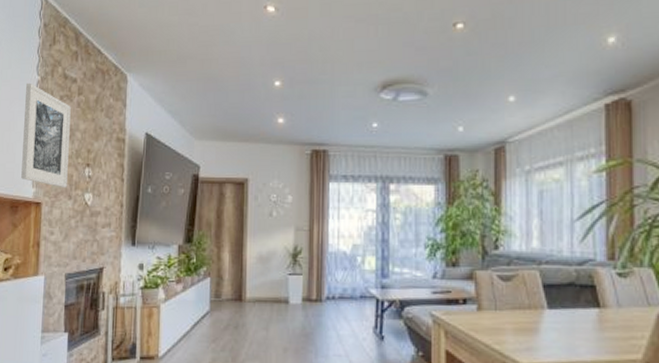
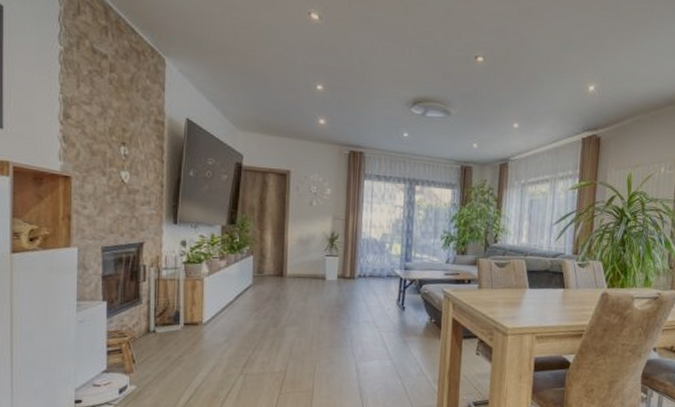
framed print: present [21,82,71,188] -> none [45,51,102,165]

